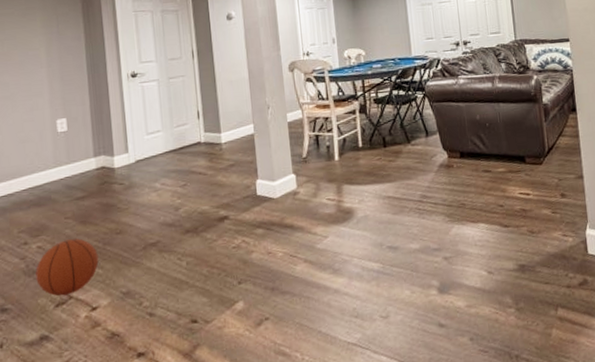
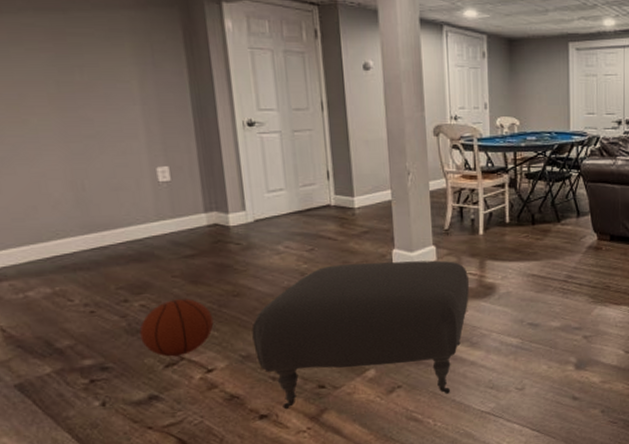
ottoman: none [131,187,329,347] -> present [251,260,469,410]

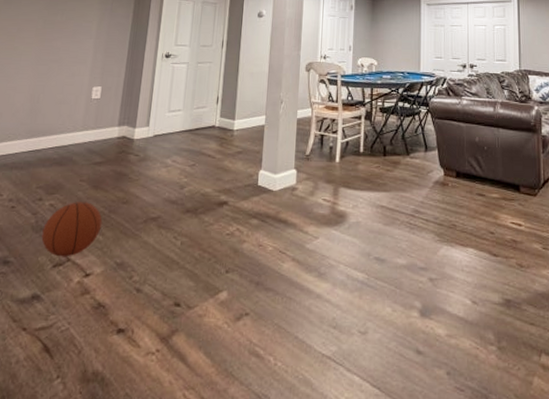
ottoman: present [251,260,469,410] -> none [128,181,323,329]

